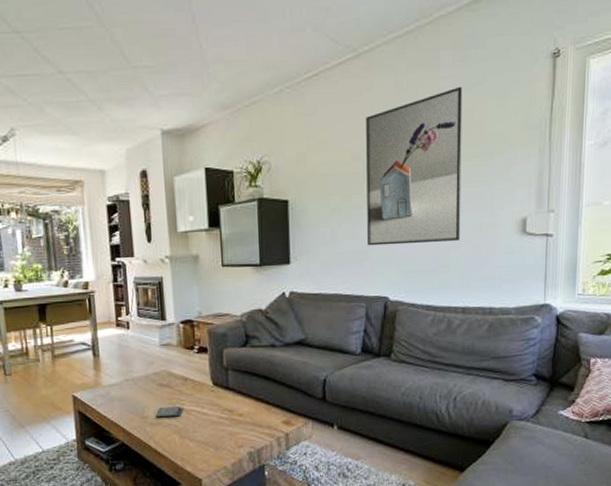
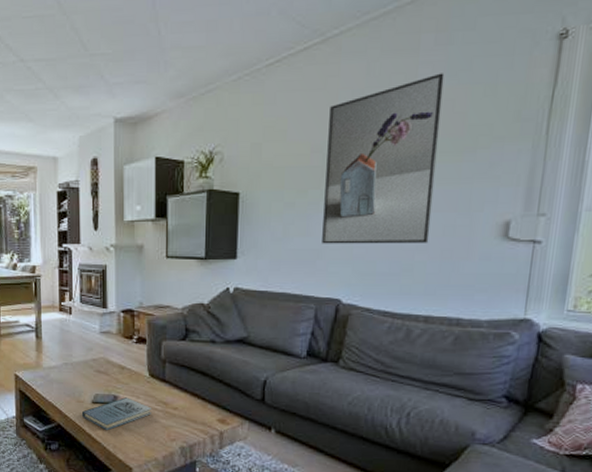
book: none [146,408,217,444] -> present [81,397,151,431]

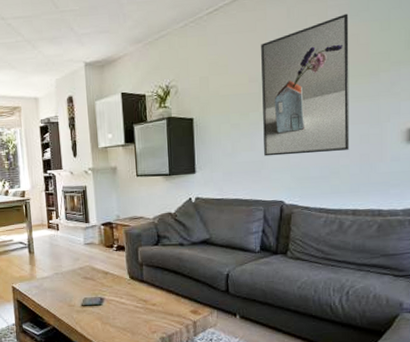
book: present [81,397,151,431] -> none [73,298,134,329]

